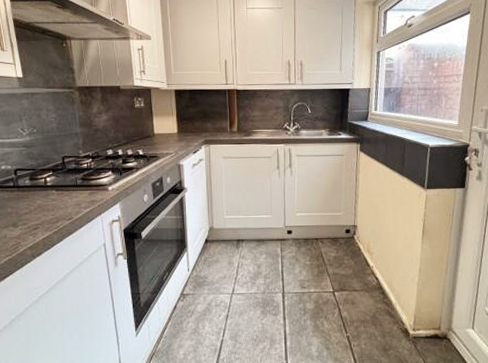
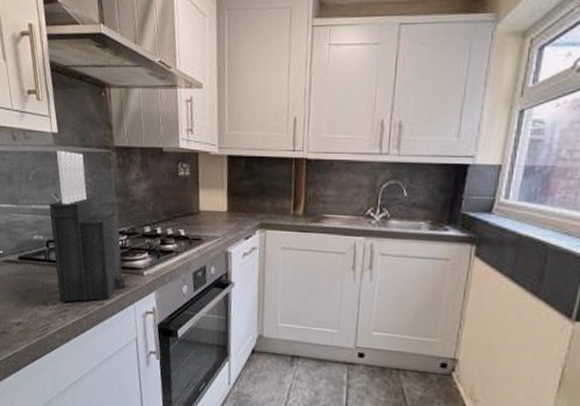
knife block: none [16,91,93,222] -> present [49,150,126,303]

